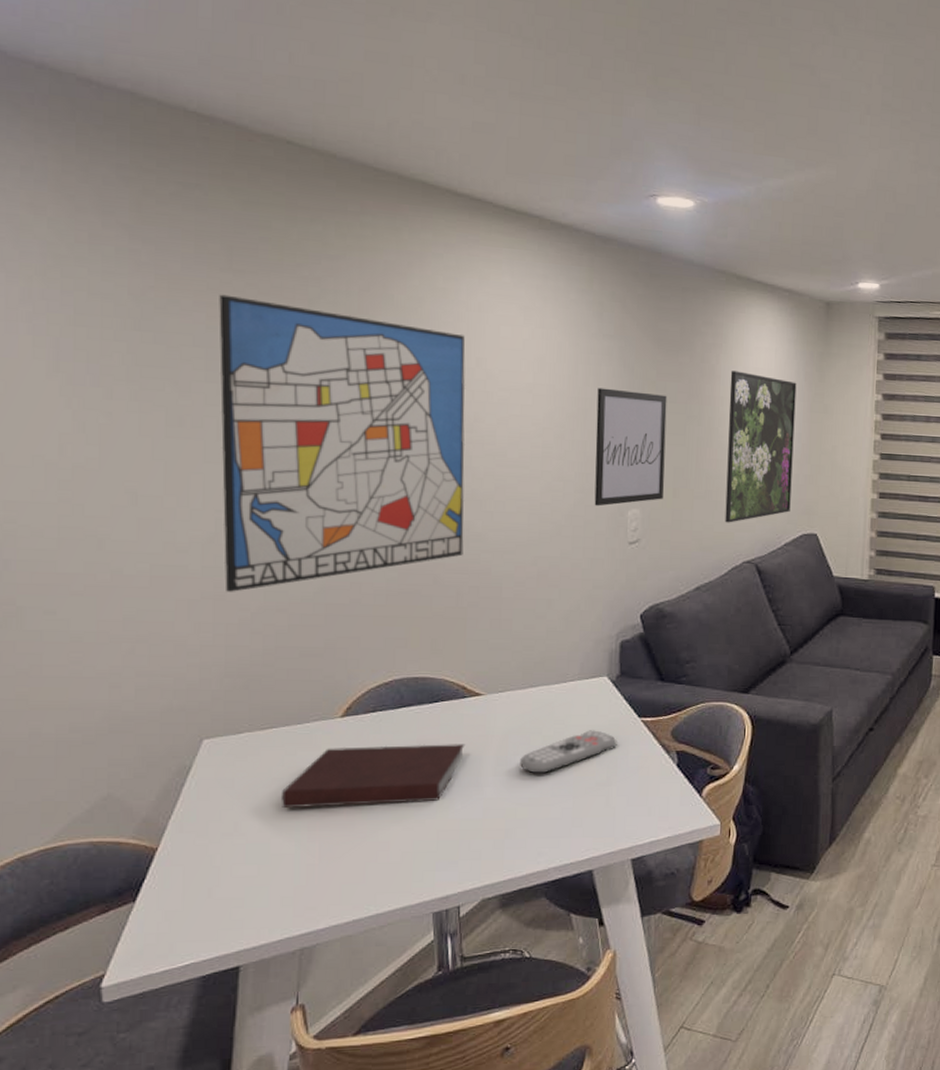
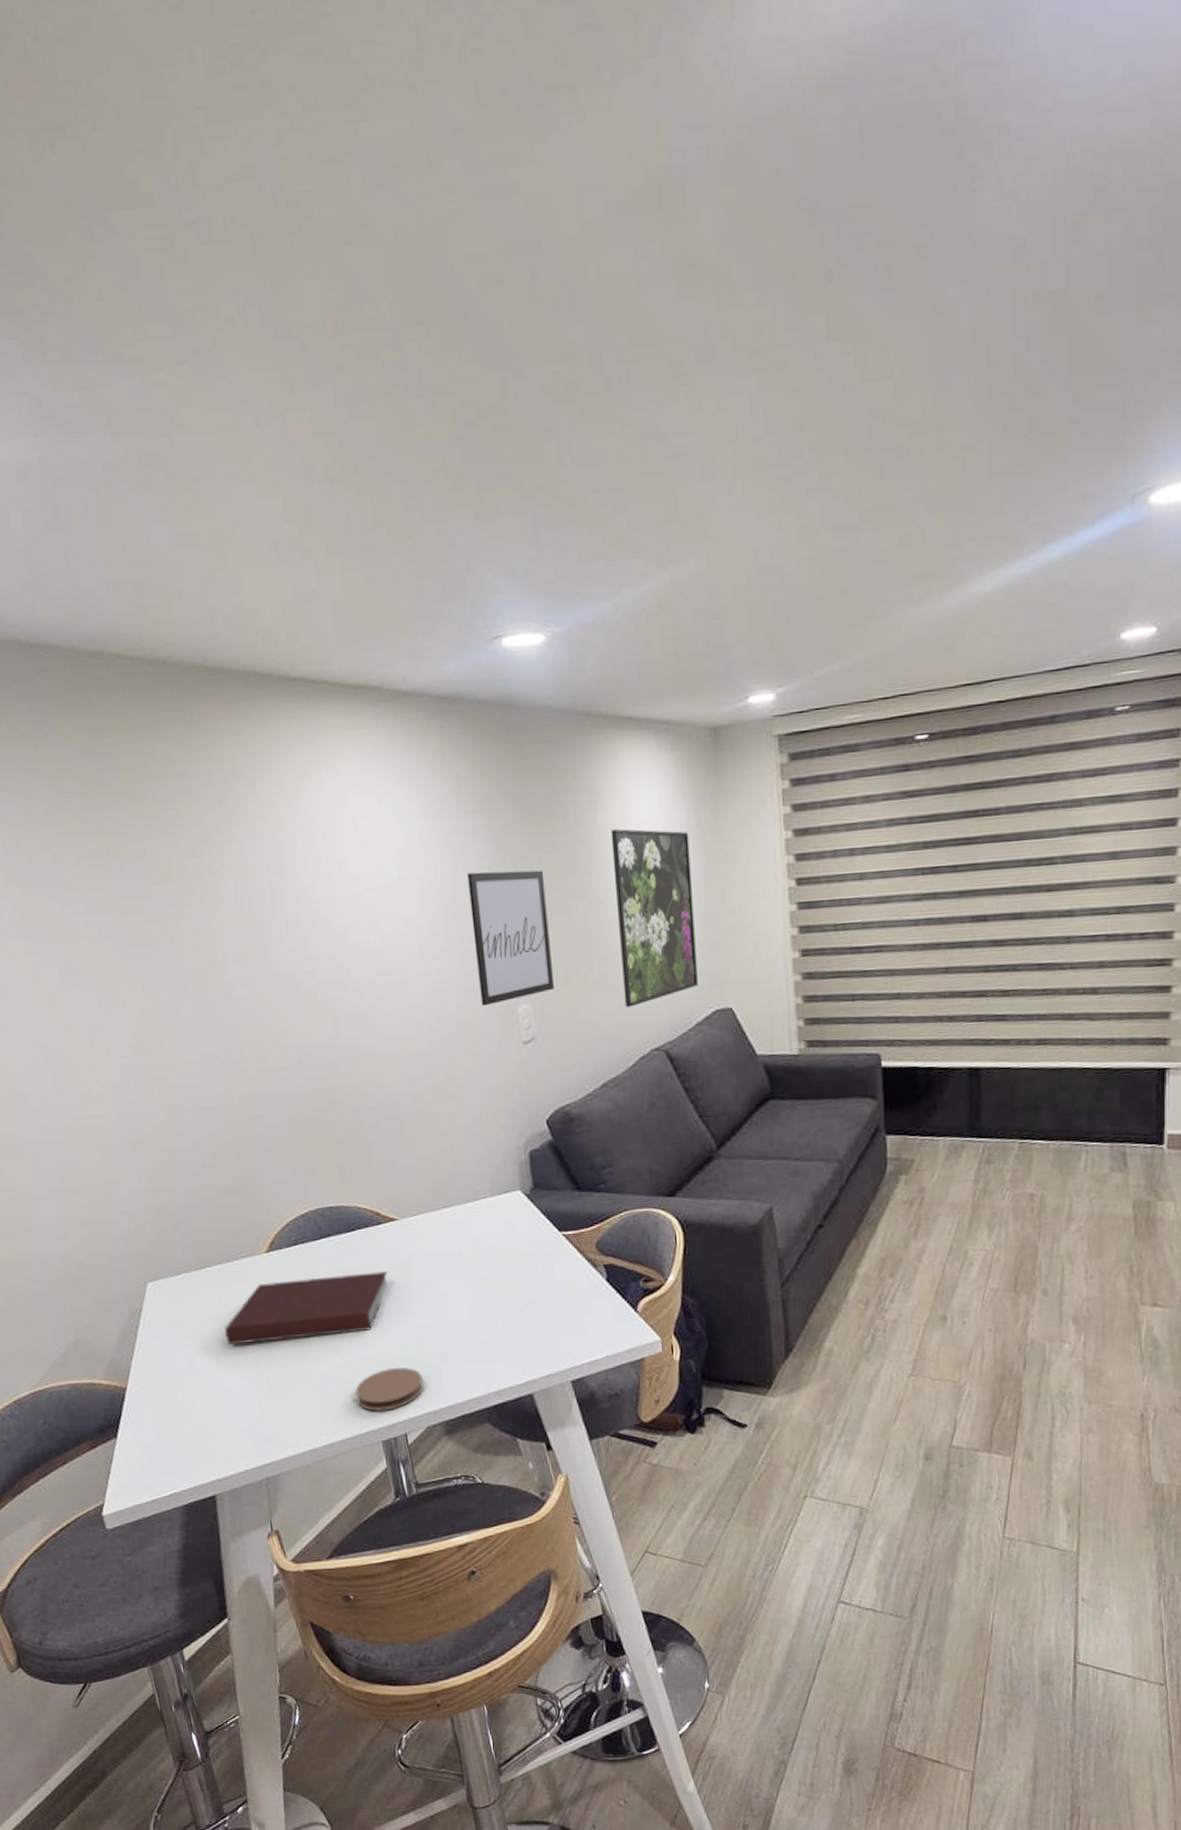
wall art: present [219,294,466,592] -> none [83,832,356,1137]
coaster: none [412,838,485,882] -> present [355,1367,424,1411]
remote control: present [520,730,617,774] -> none [444,1248,540,1298]

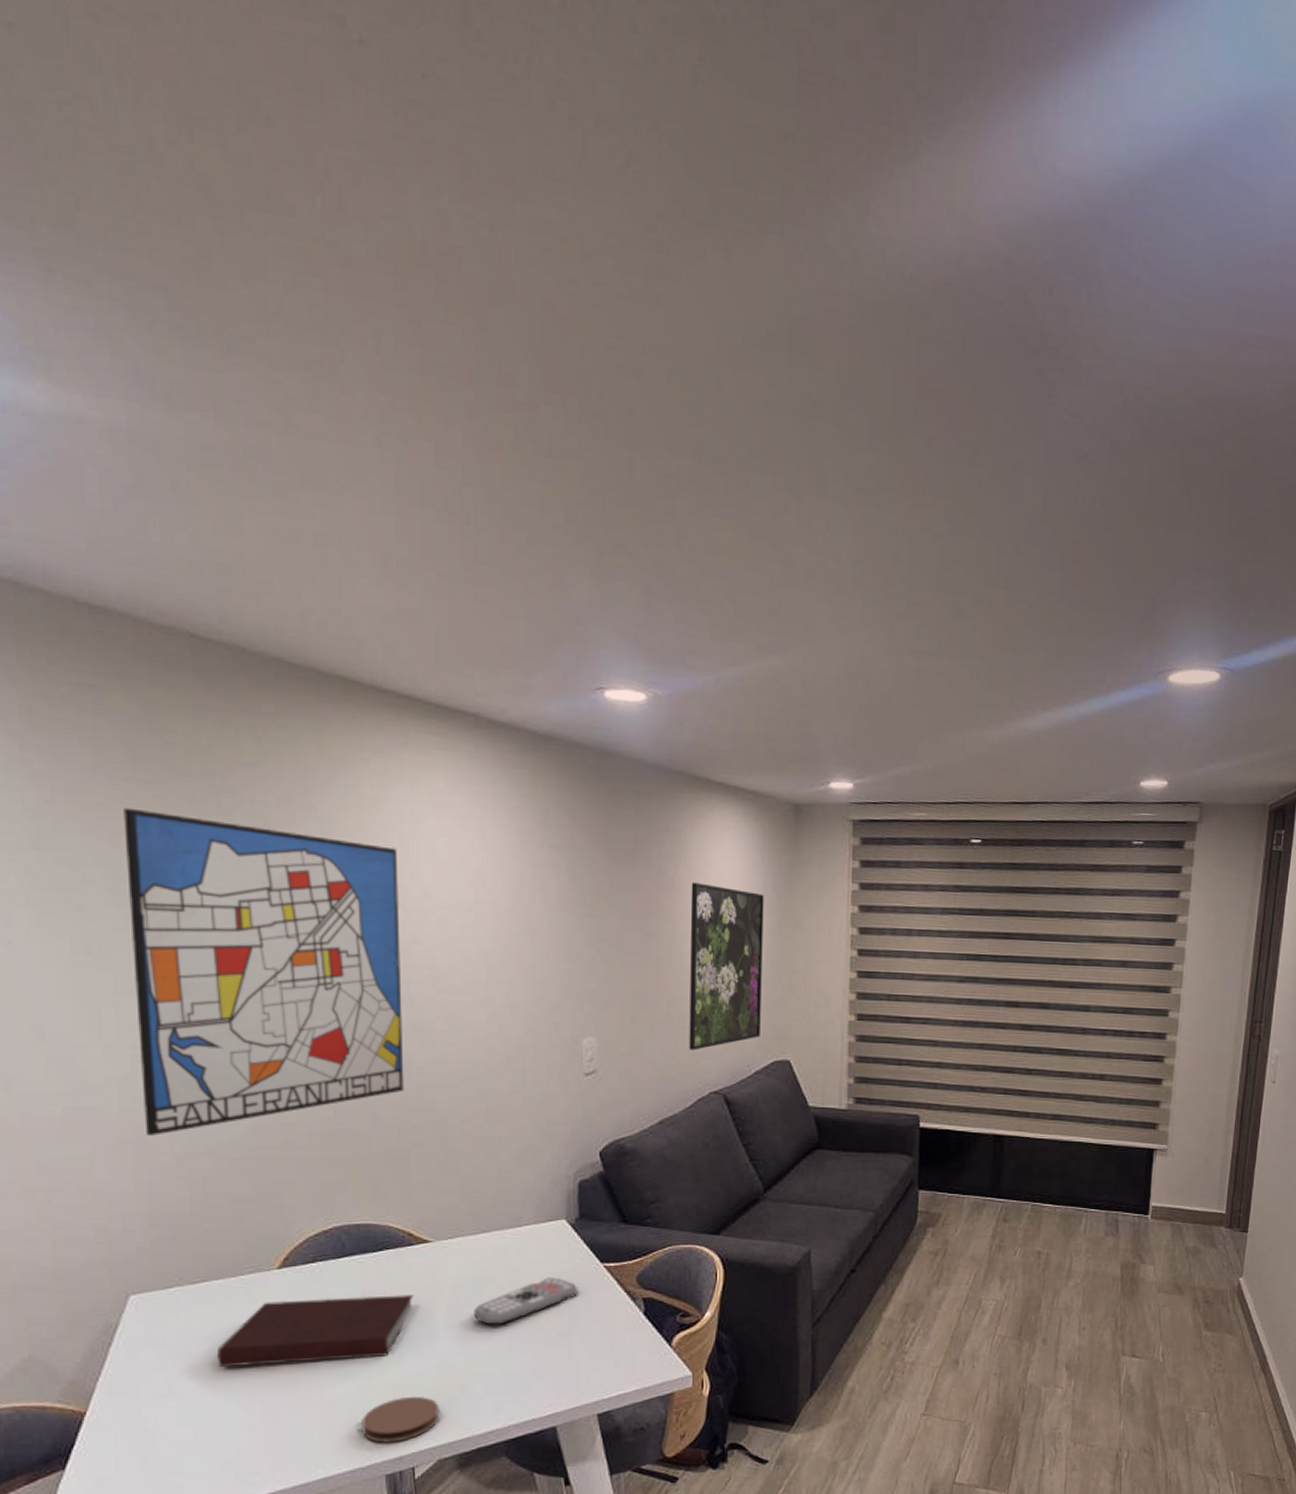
wall art: none [83,832,356,1137] -> present [123,807,404,1136]
remote control: none [444,1248,540,1298] -> present [474,1277,578,1326]
wall art: present [467,870,555,1006] -> none [545,904,622,1035]

